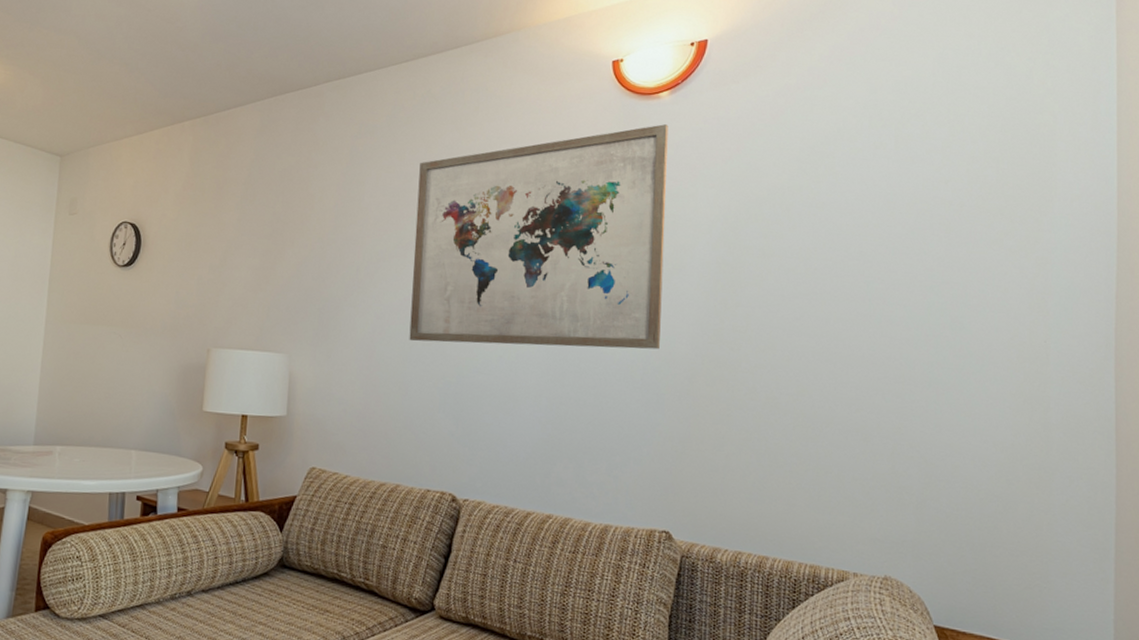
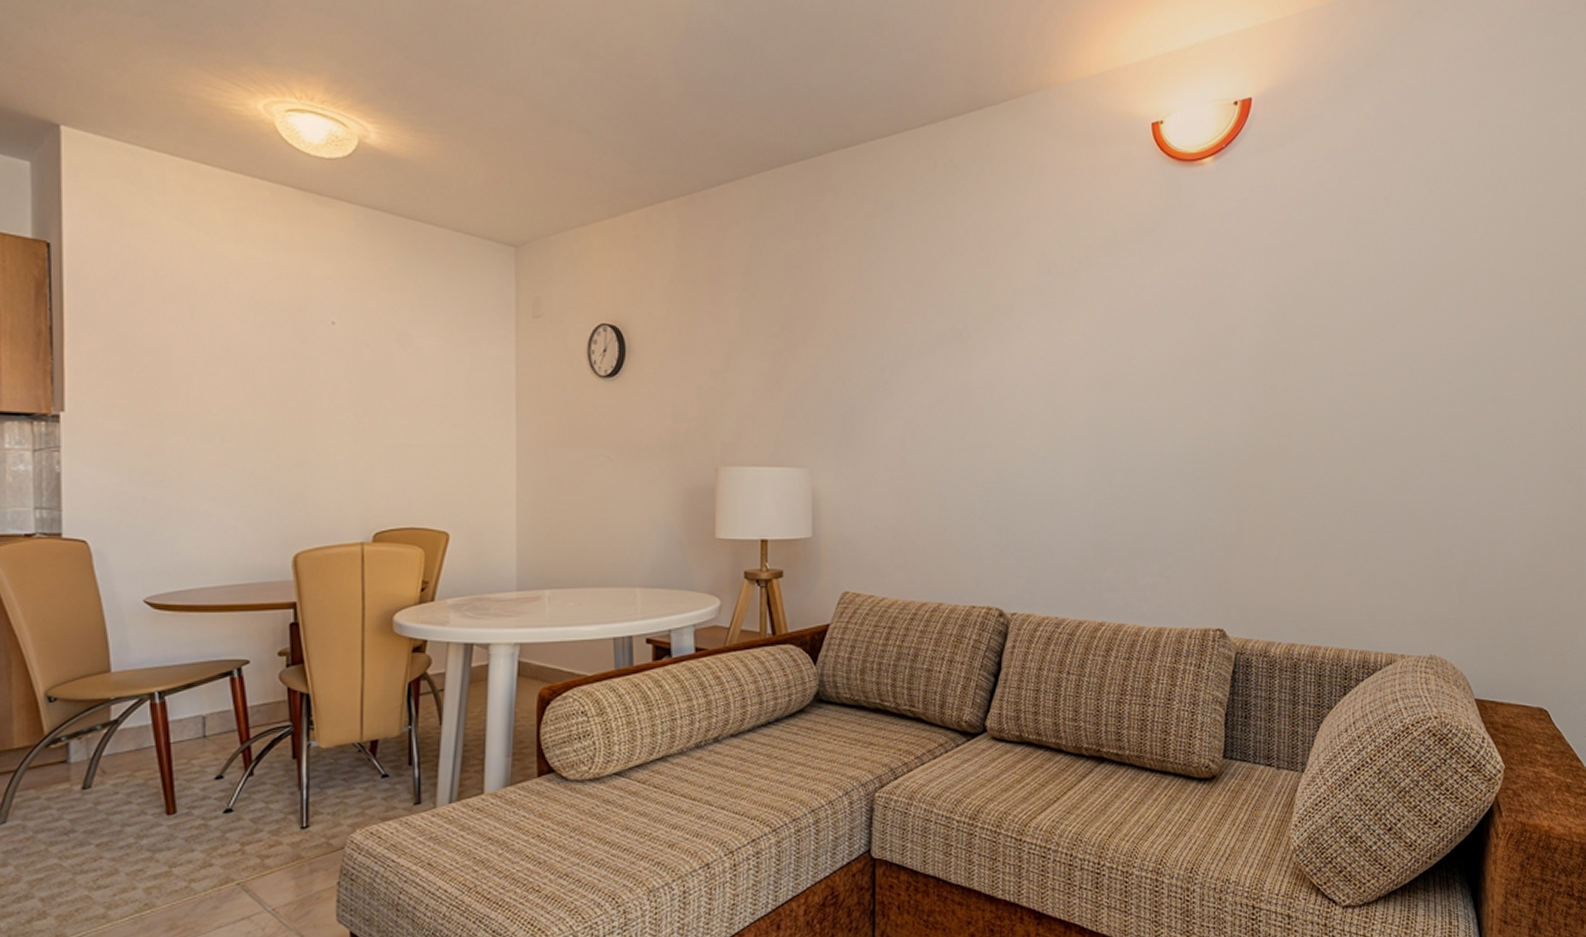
wall art: present [409,124,668,350] -> none [944,194,1213,446]

